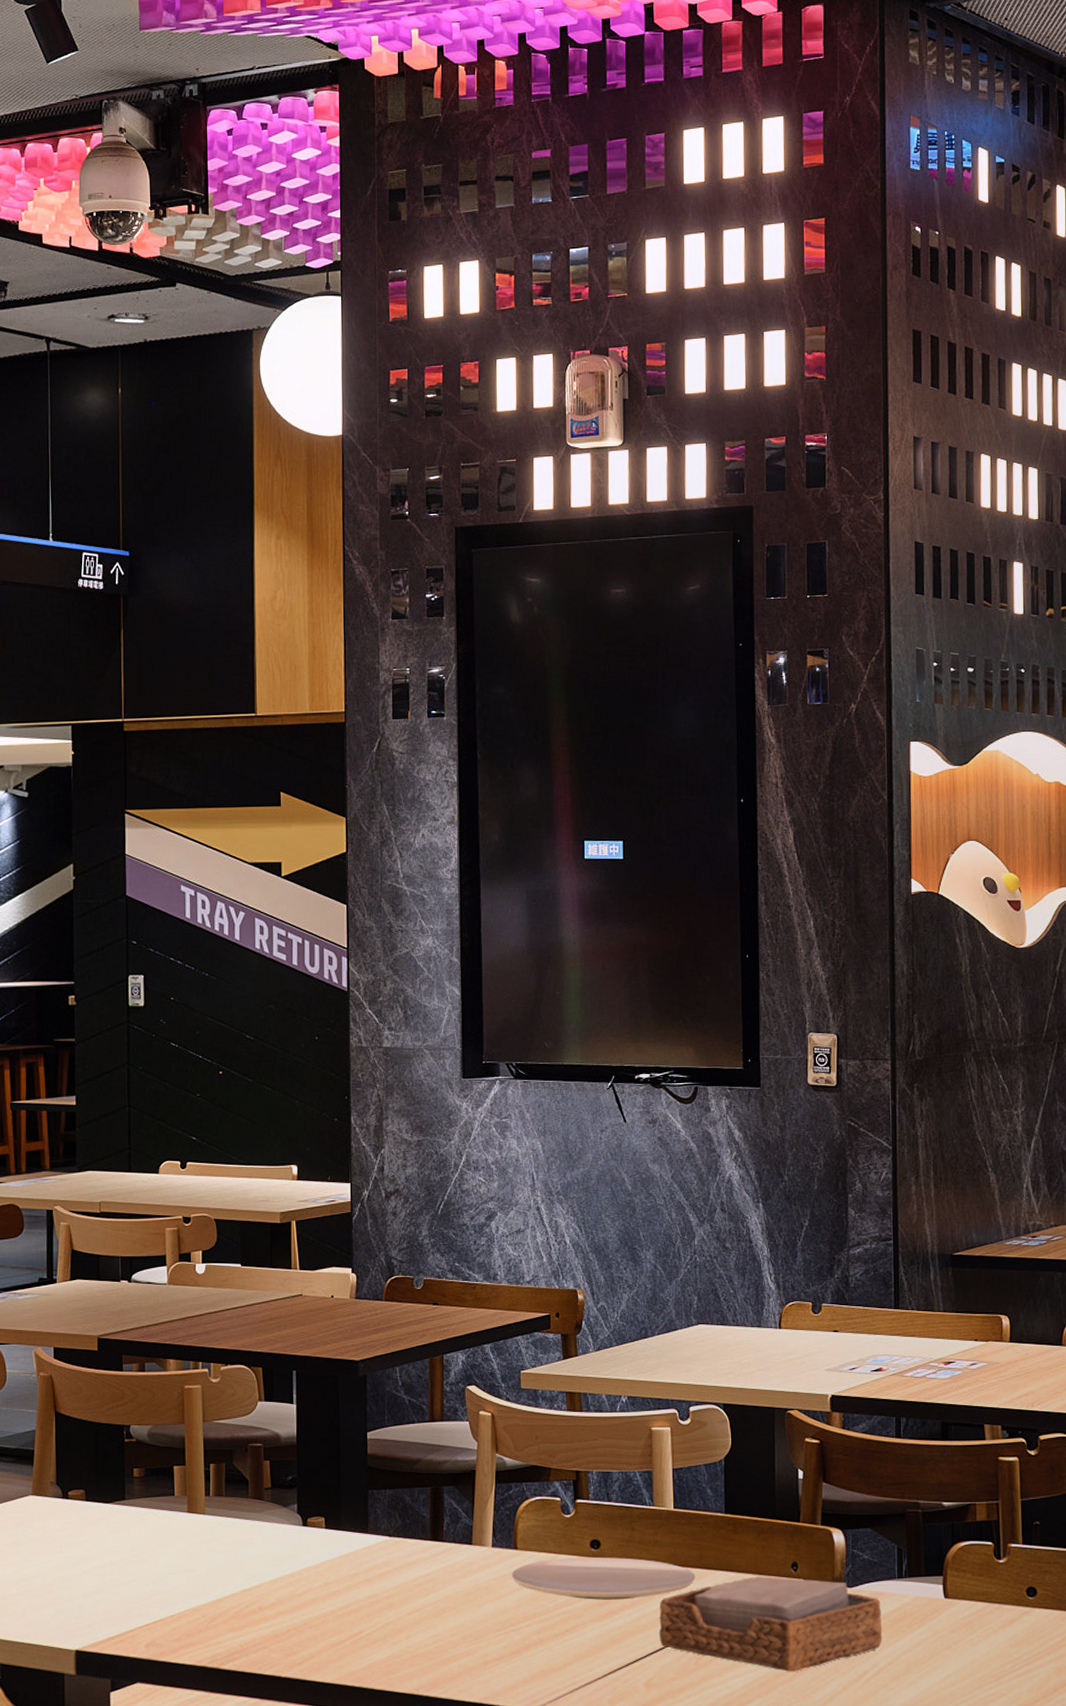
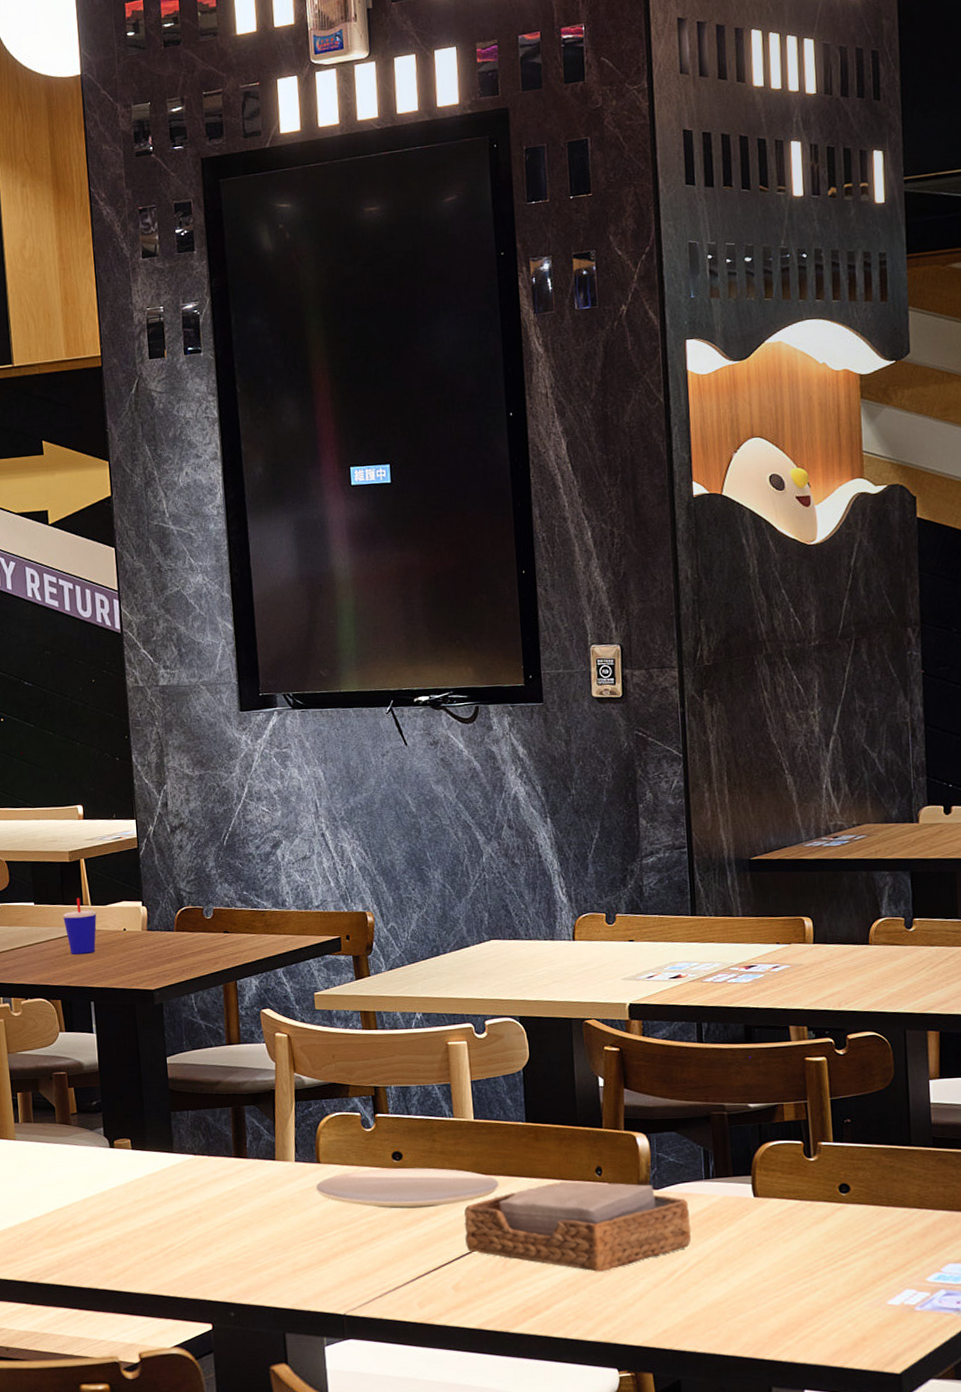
beverage cup: none [270,1261,305,1321] -> present [63,898,97,956]

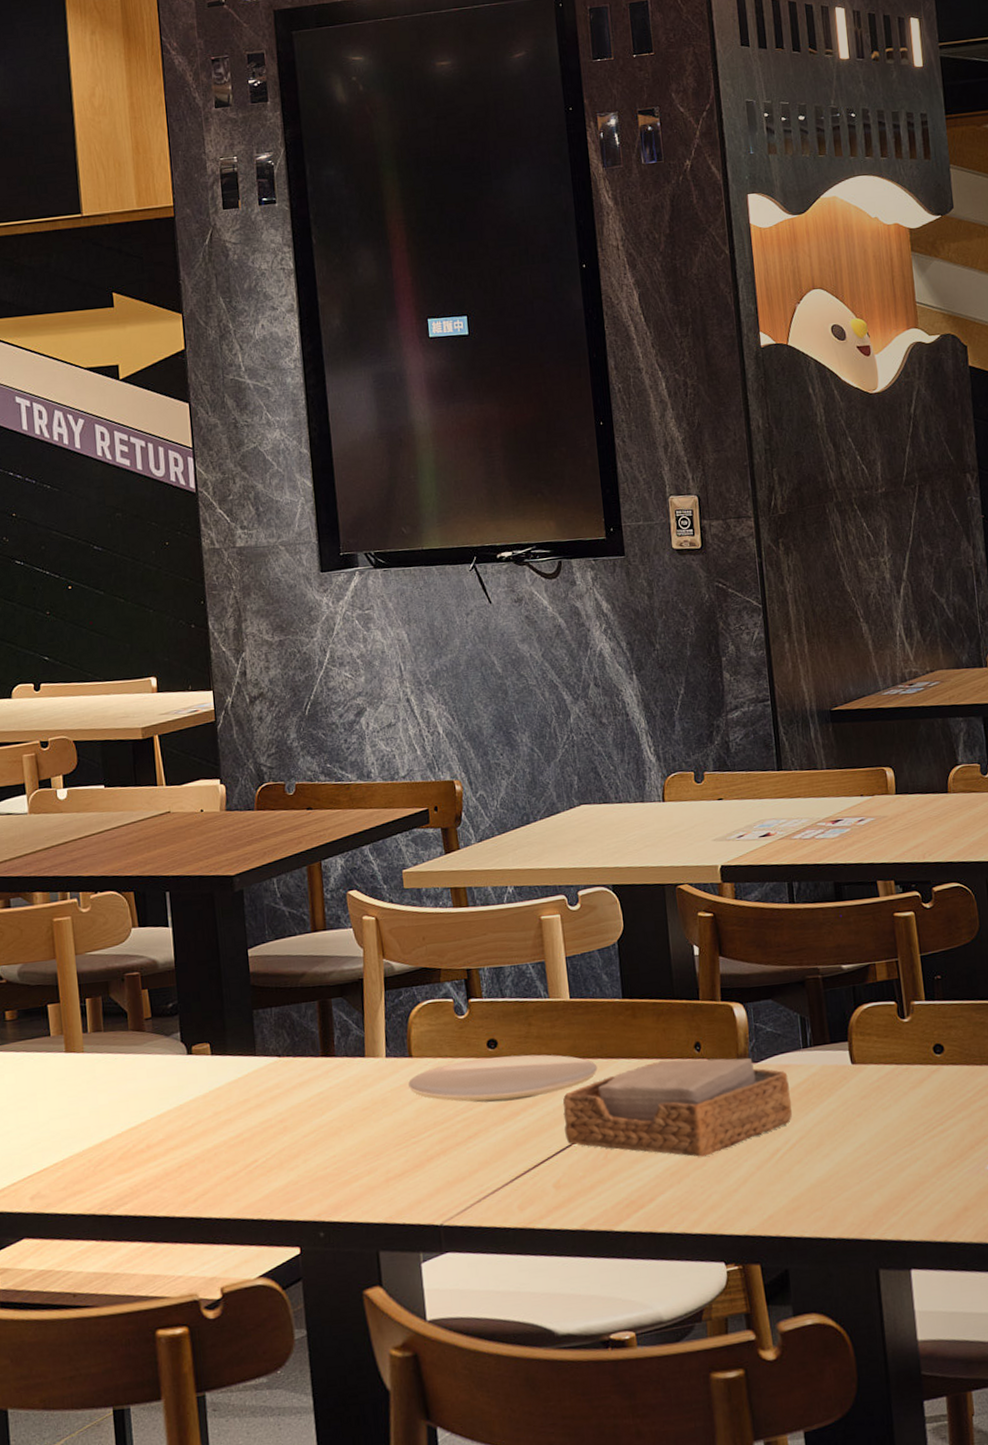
beverage cup: present [63,898,97,956] -> none [135,778,172,842]

